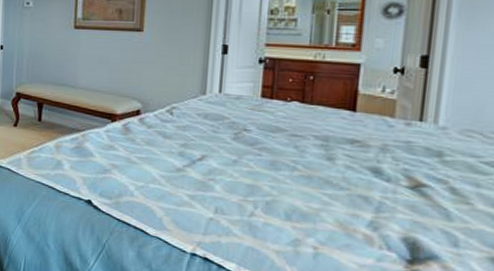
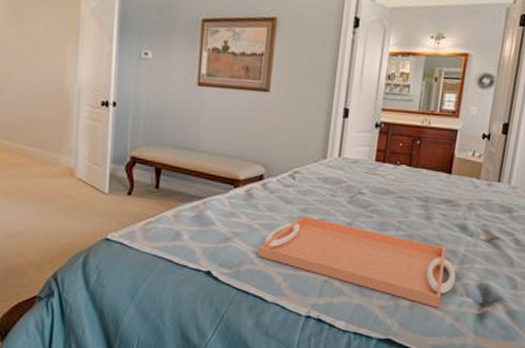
serving tray: none [137,151,372,260] -> present [257,216,456,308]

